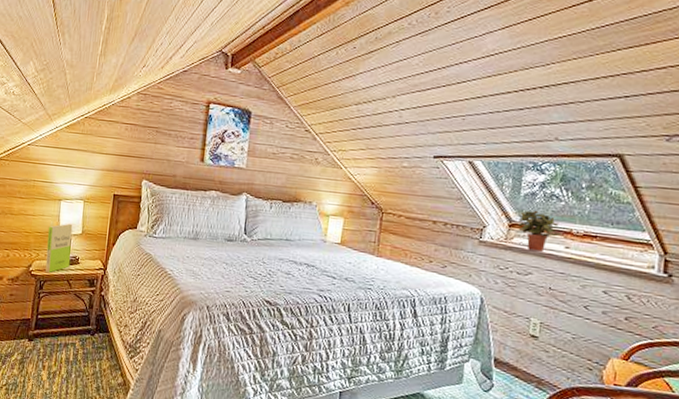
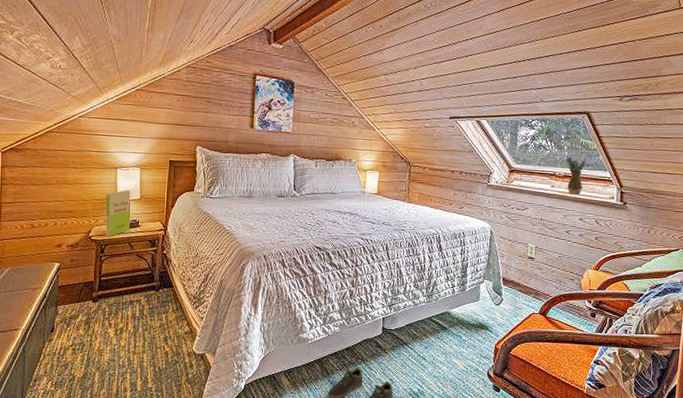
potted plant: present [514,210,563,253] -> none [514,158,549,192]
vase: none [587,210,615,261] -> present [566,156,586,196]

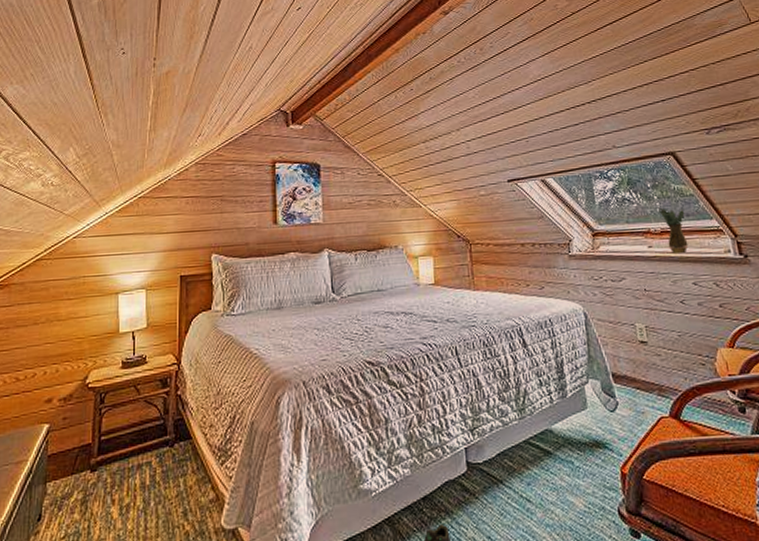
book: present [105,189,131,238] -> none [105,318,136,383]

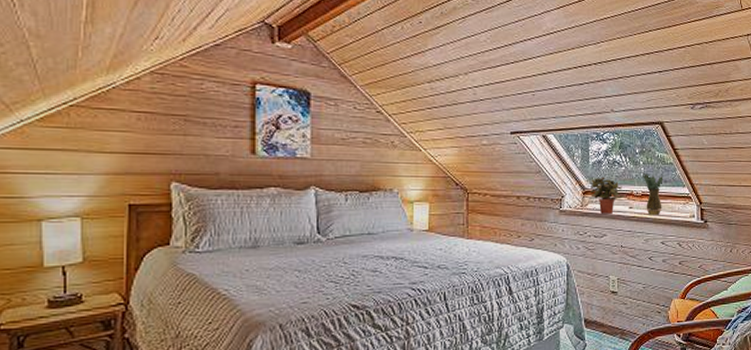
potted plant: none [599,216,642,257] -> present [588,176,626,215]

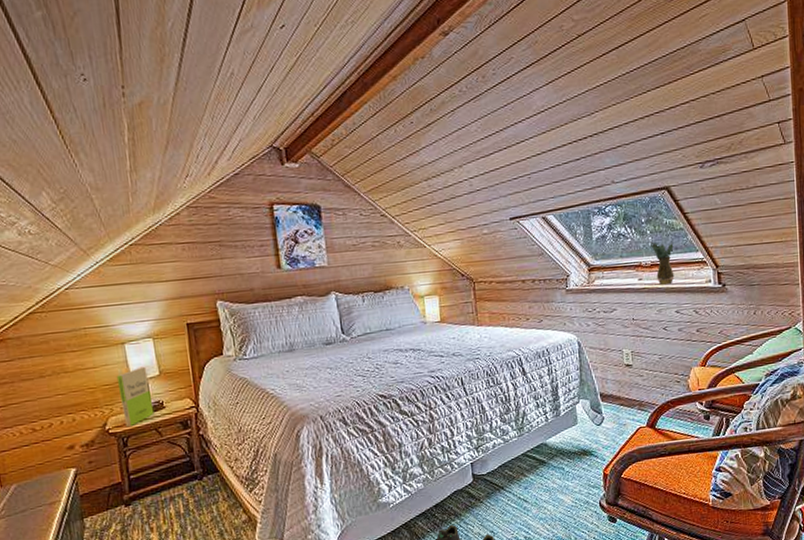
book: none [23,250,68,324] -> present [116,366,154,428]
potted plant: present [588,176,626,215] -> none [594,251,634,290]

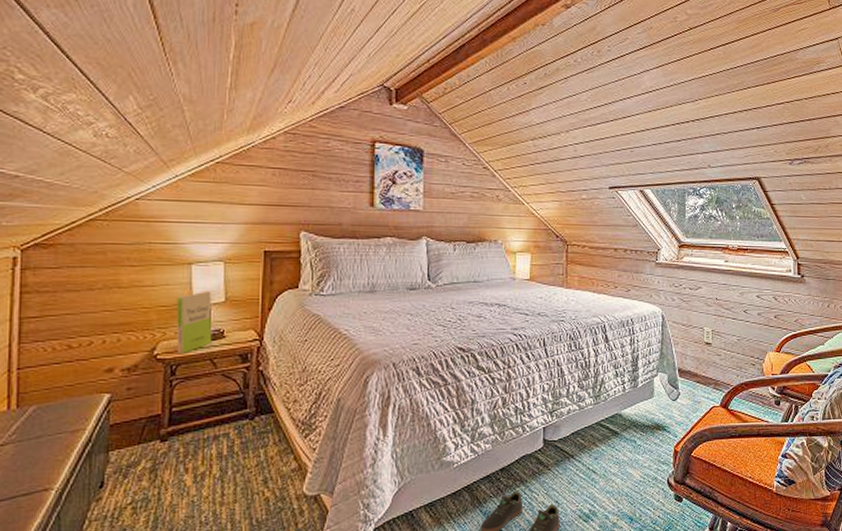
vase: present [650,241,675,286] -> none [739,227,760,270]

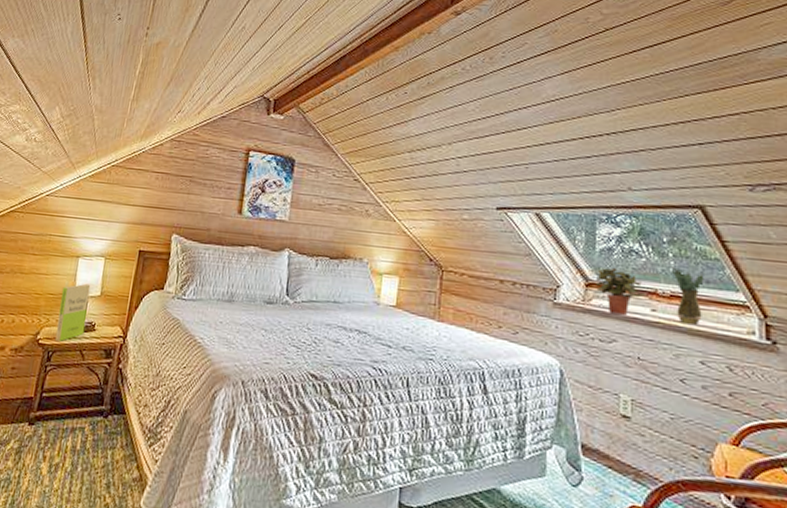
potted plant: none [684,230,722,268] -> present [592,267,647,317]
vase: none [739,227,760,270] -> present [672,267,704,326]

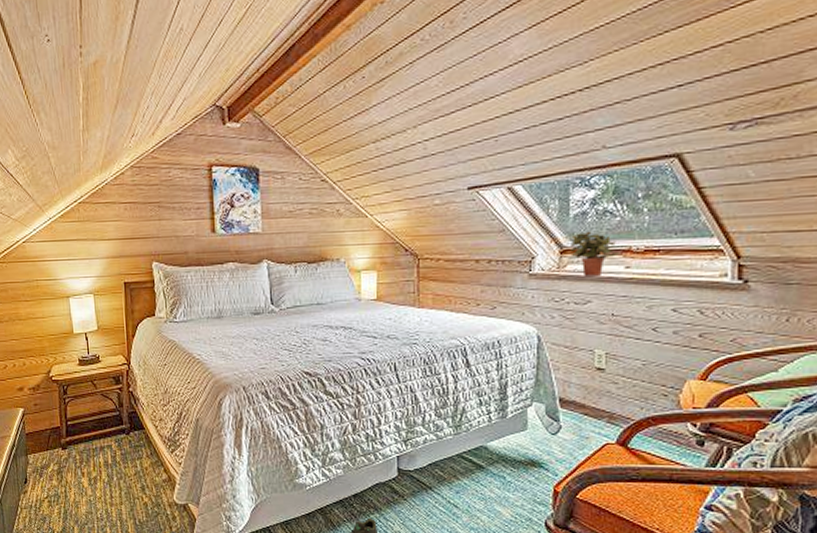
book: present [55,283,91,343] -> none [61,320,91,377]
vase: present [672,267,704,326] -> none [647,221,679,277]

